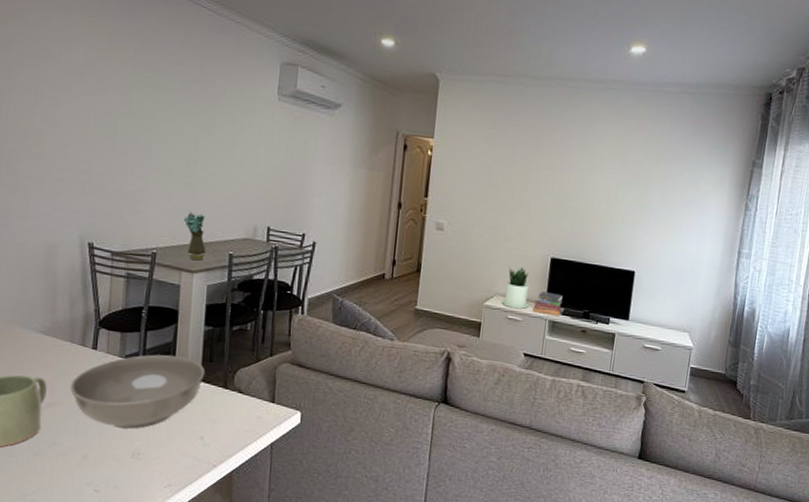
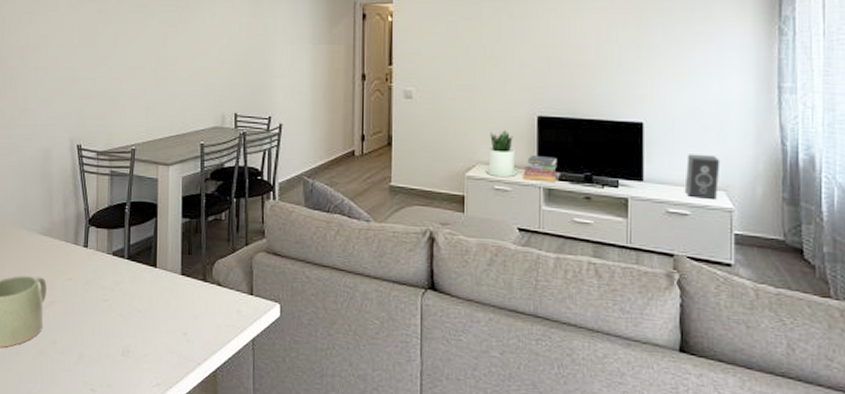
bowl: present [70,354,206,429] -> none [66,249,185,326]
vase: present [183,211,207,261] -> none [157,105,180,154]
speaker: none [659,300,689,339] -> present [684,154,721,199]

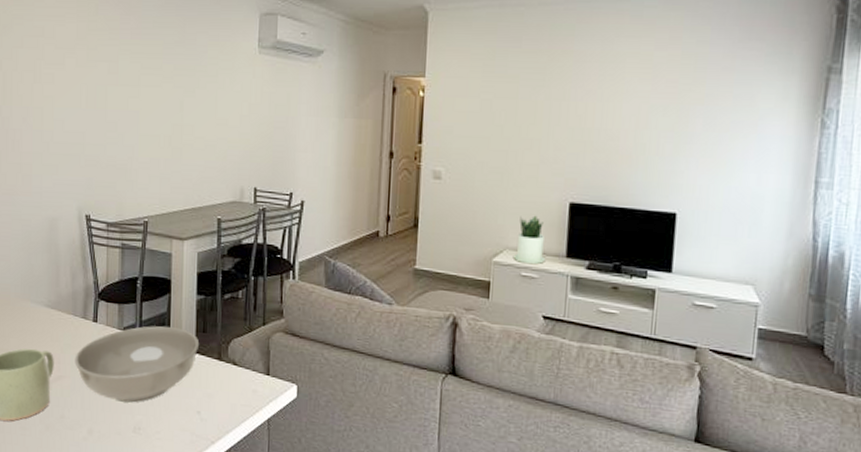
bowl: none [66,249,185,326] -> present [75,326,200,403]
books: present [524,154,557,183] -> none [551,242,587,271]
speaker: present [684,154,721,199] -> none [712,247,751,293]

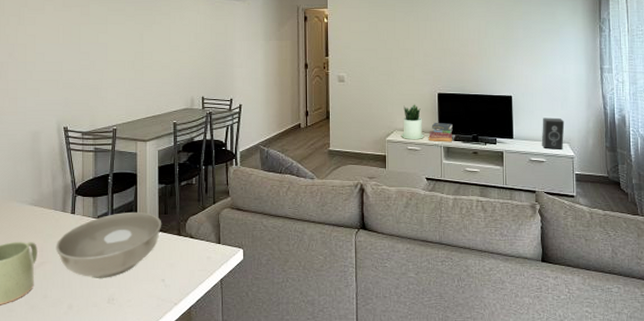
books: none [551,242,587,271] -> present [429,122,453,142]
speaker: none [712,247,751,293] -> present [541,117,565,149]

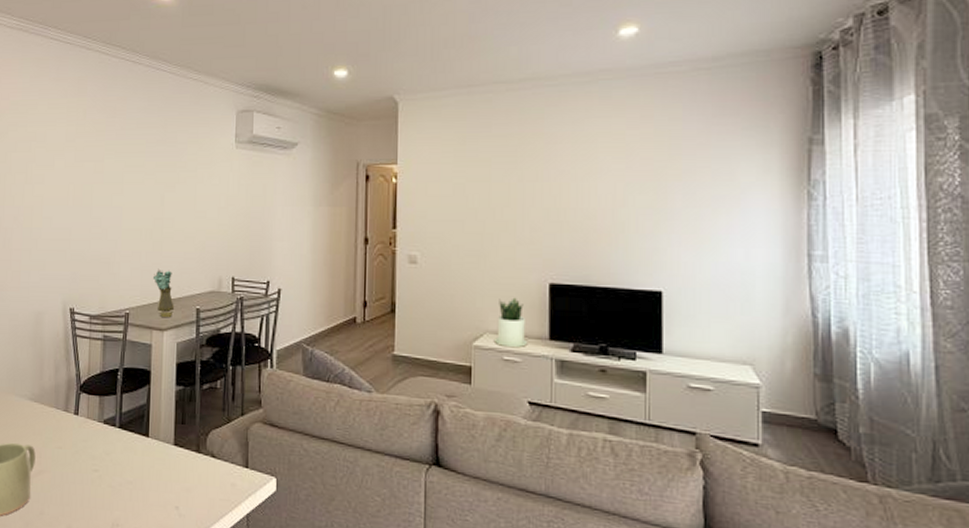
bowl: present [56,211,162,278] -> none [55,418,179,498]
vase: none [135,92,156,131] -> present [152,268,175,318]
books: present [429,122,453,142] -> none [534,324,570,354]
speaker: present [541,117,565,149] -> none [707,325,746,374]

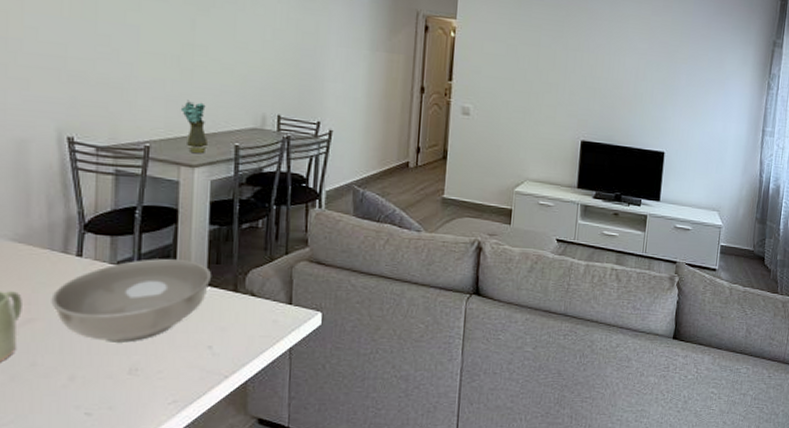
bowl: none [55,418,179,498] -> present [51,258,212,343]
planter: present [495,297,528,348] -> none [533,151,560,195]

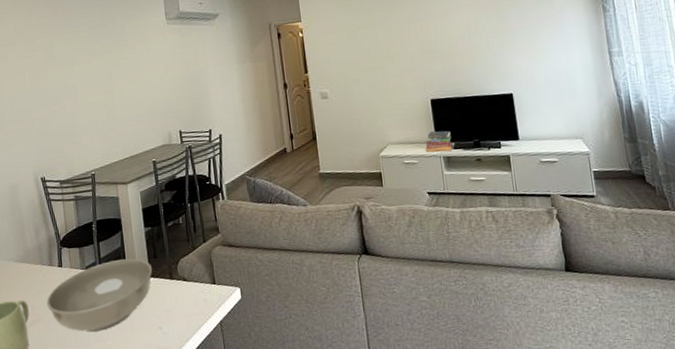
vase: present [180,99,209,154] -> none [111,132,134,174]
books: none [565,174,594,200] -> present [425,130,453,153]

